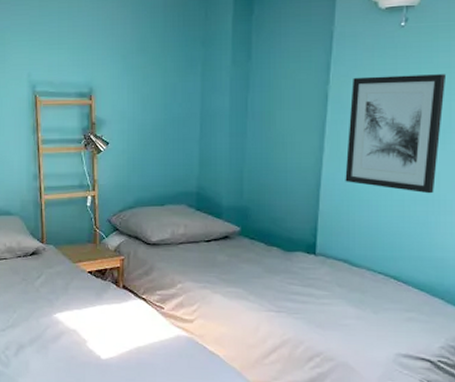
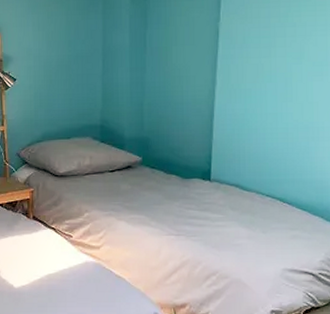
wall art: present [345,74,447,194] -> none [235,11,323,122]

